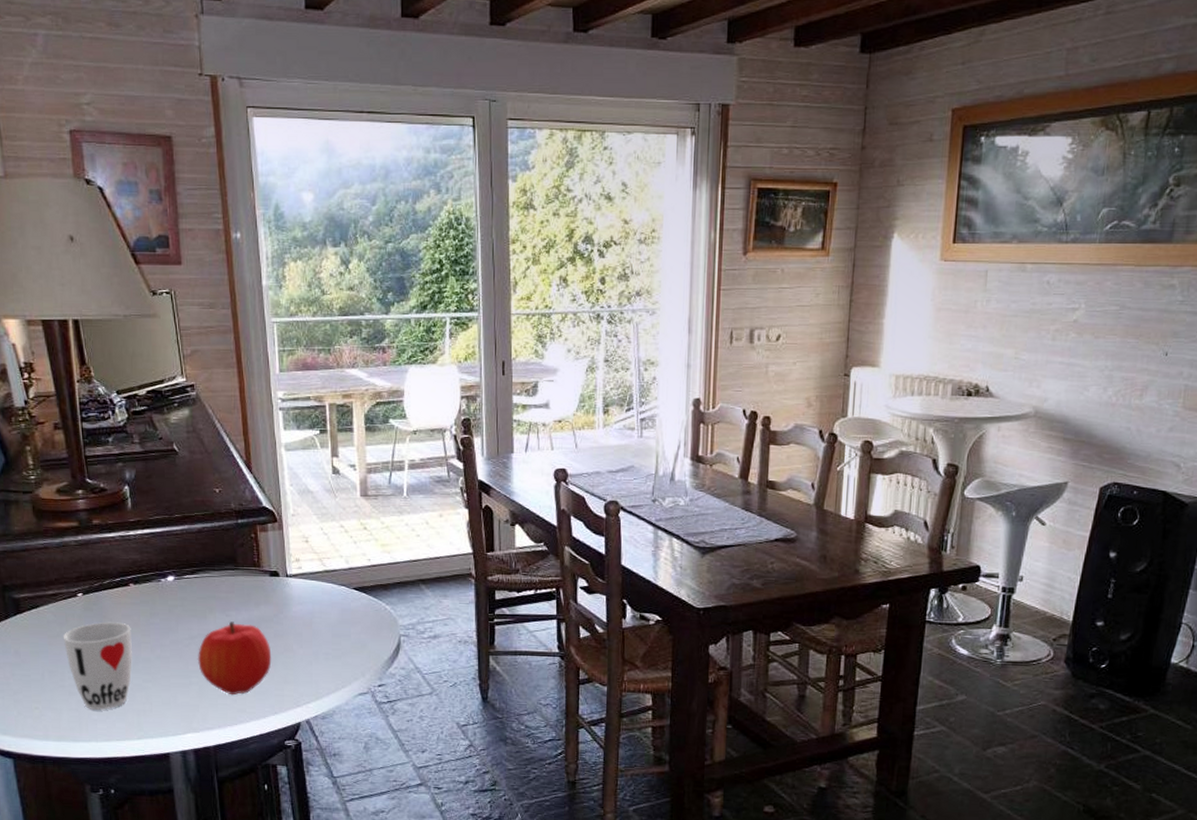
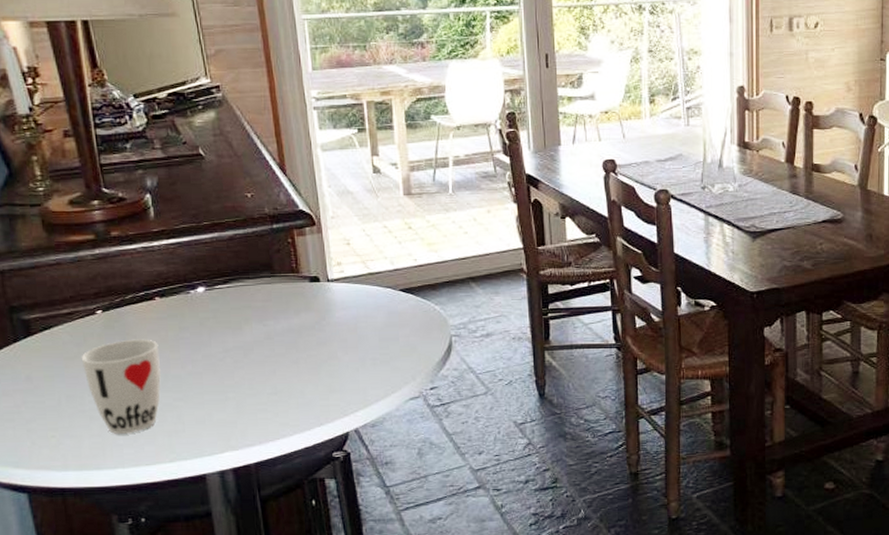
fruit: present [197,621,272,696] -> none [233,331,315,409]

